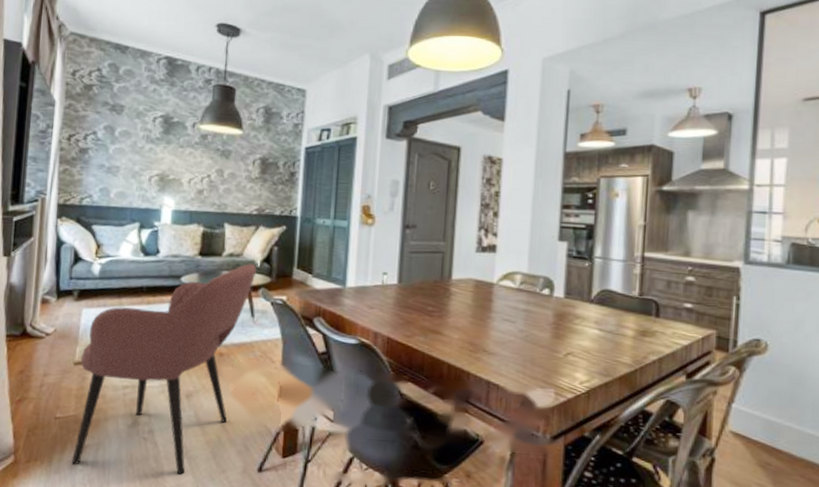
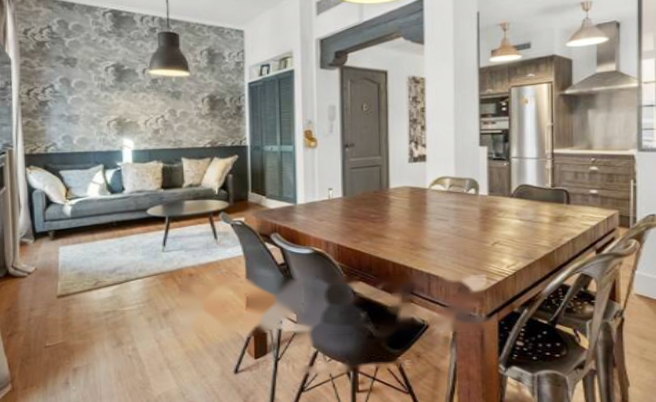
armchair: present [71,264,257,475] -> none [63,192,215,386]

